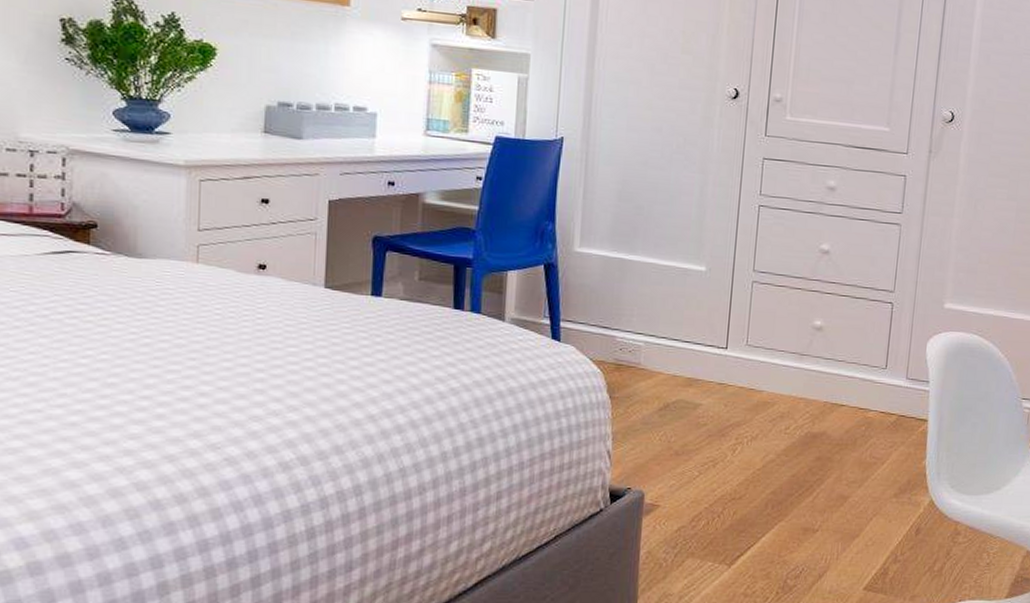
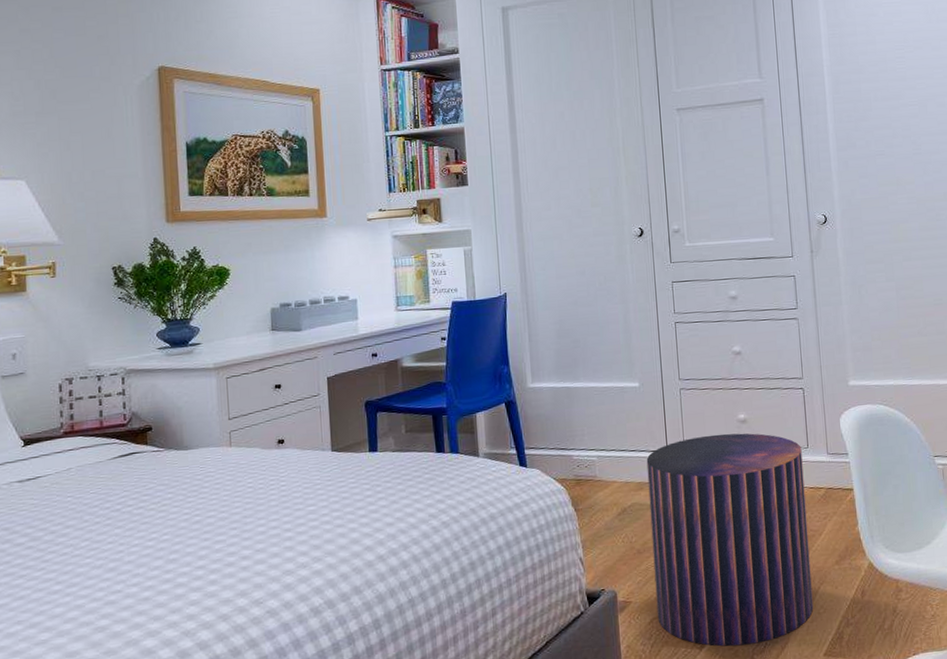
stool: none [686,338,879,568] -> present [646,433,814,647]

